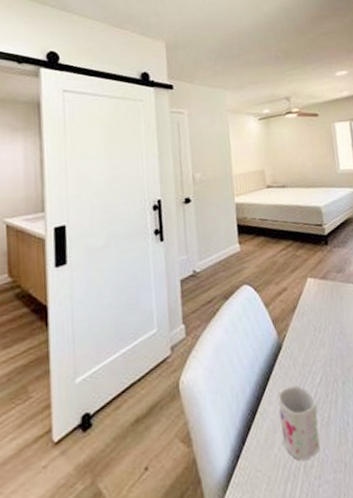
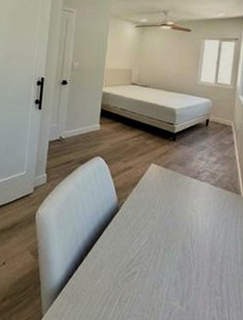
mug: present [277,385,320,461] -> none [105,239,139,295]

